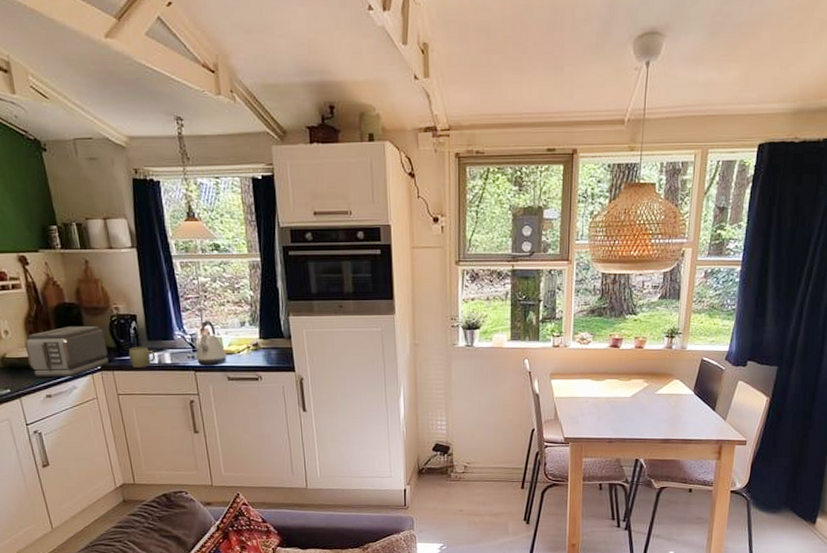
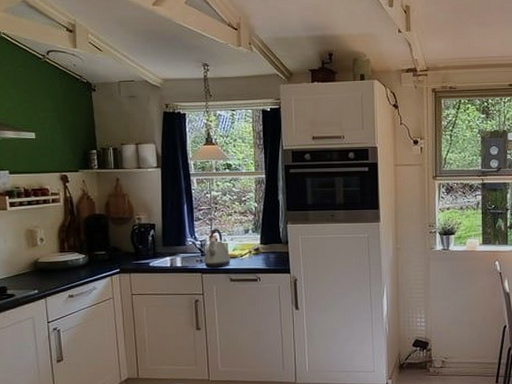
toaster: present [25,326,109,378] -> none [56,234,127,280]
mug: present [128,346,156,368] -> none [145,251,168,270]

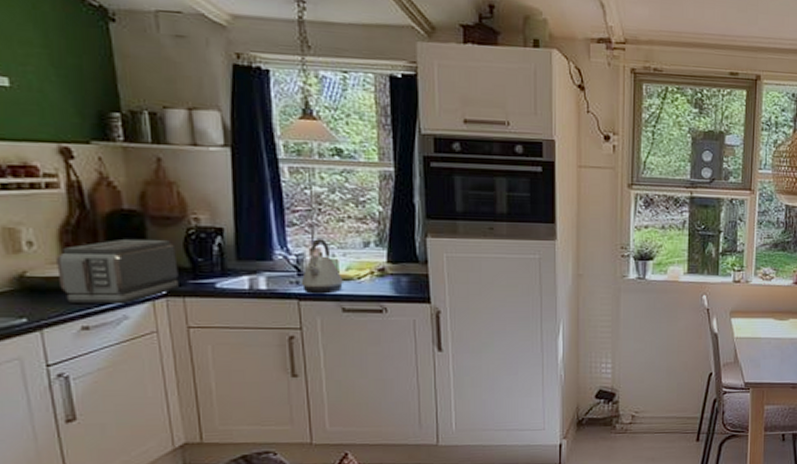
toaster: none [56,234,127,280] -> present [56,240,179,305]

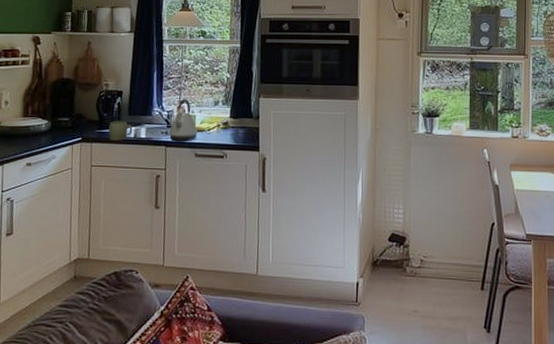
toaster: present [56,240,179,305] -> none [18,100,91,147]
mug: none [208,267,246,294] -> present [108,120,133,141]

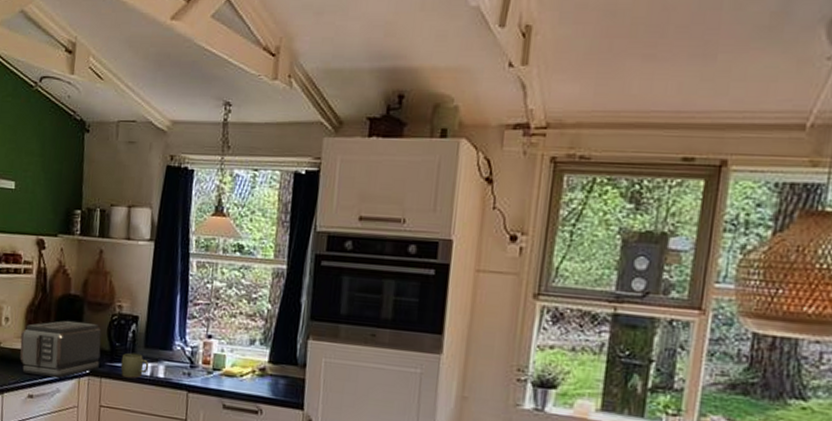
toaster: none [18,100,91,147] -> present [20,321,102,378]
kettle: present [168,99,198,143] -> none [191,333,228,389]

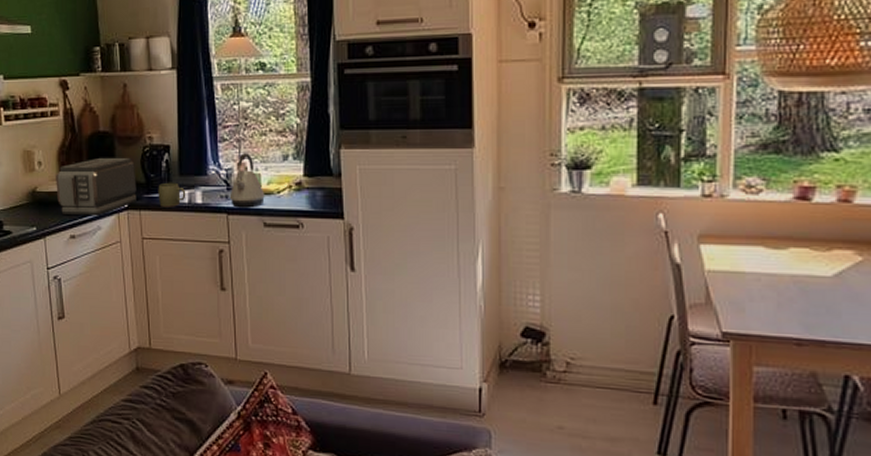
kettle: none [191,333,228,389] -> present [229,153,265,210]

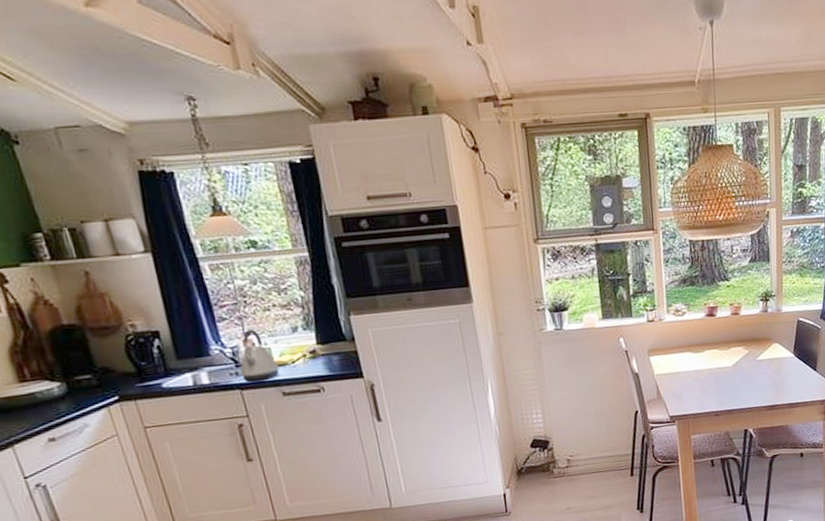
toaster: present [56,158,137,216] -> none [12,349,129,420]
mug: present [158,182,186,207] -> none [152,366,190,394]

